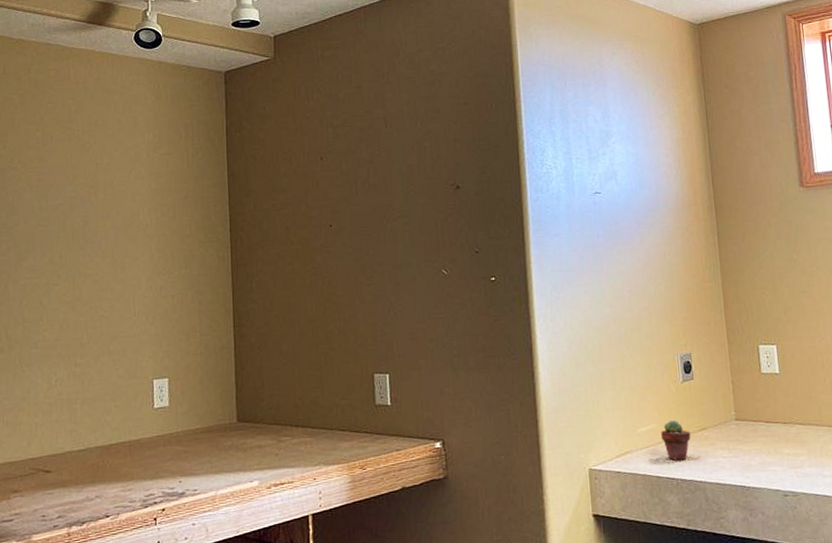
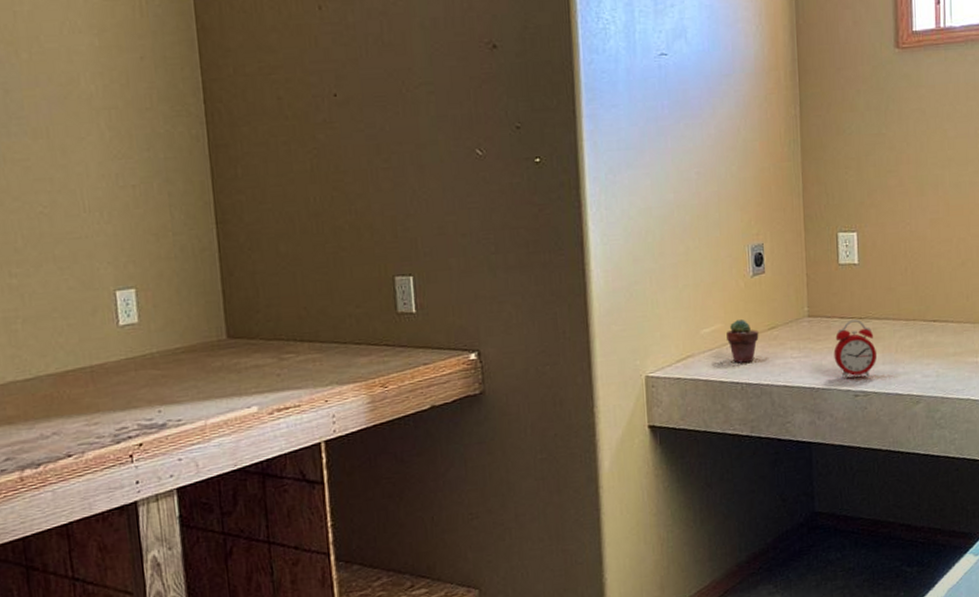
alarm clock: none [761,424,804,479] -> present [833,319,878,379]

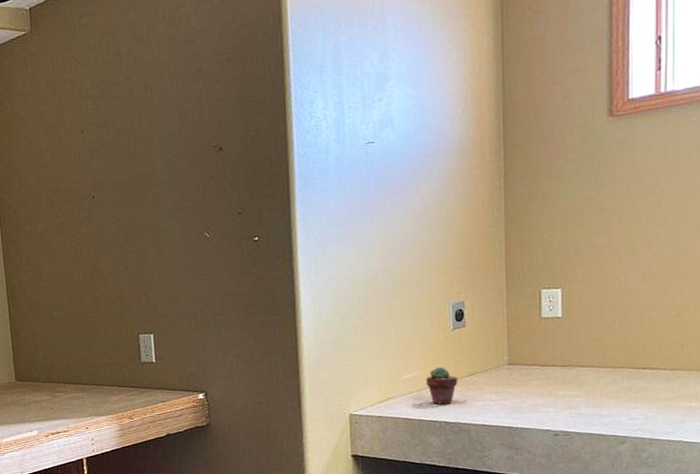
alarm clock: present [833,319,878,379] -> none [533,367,580,420]

